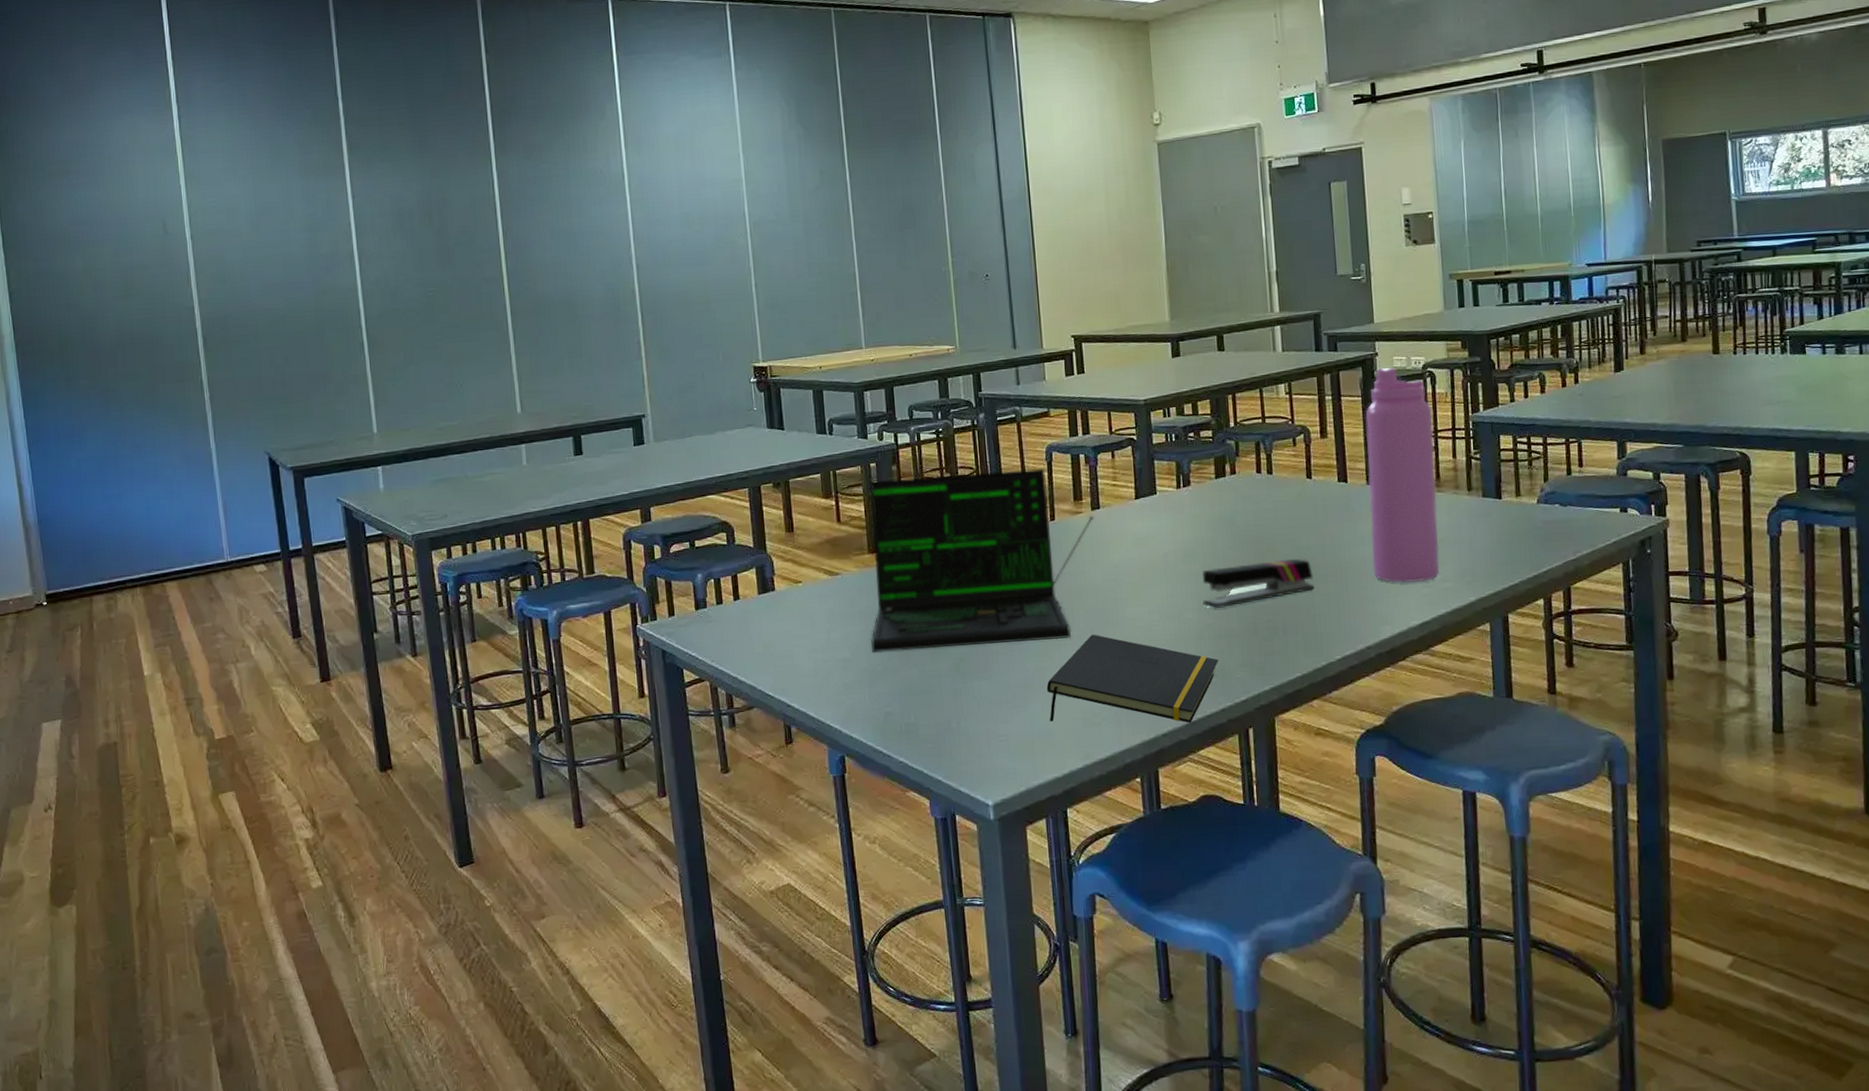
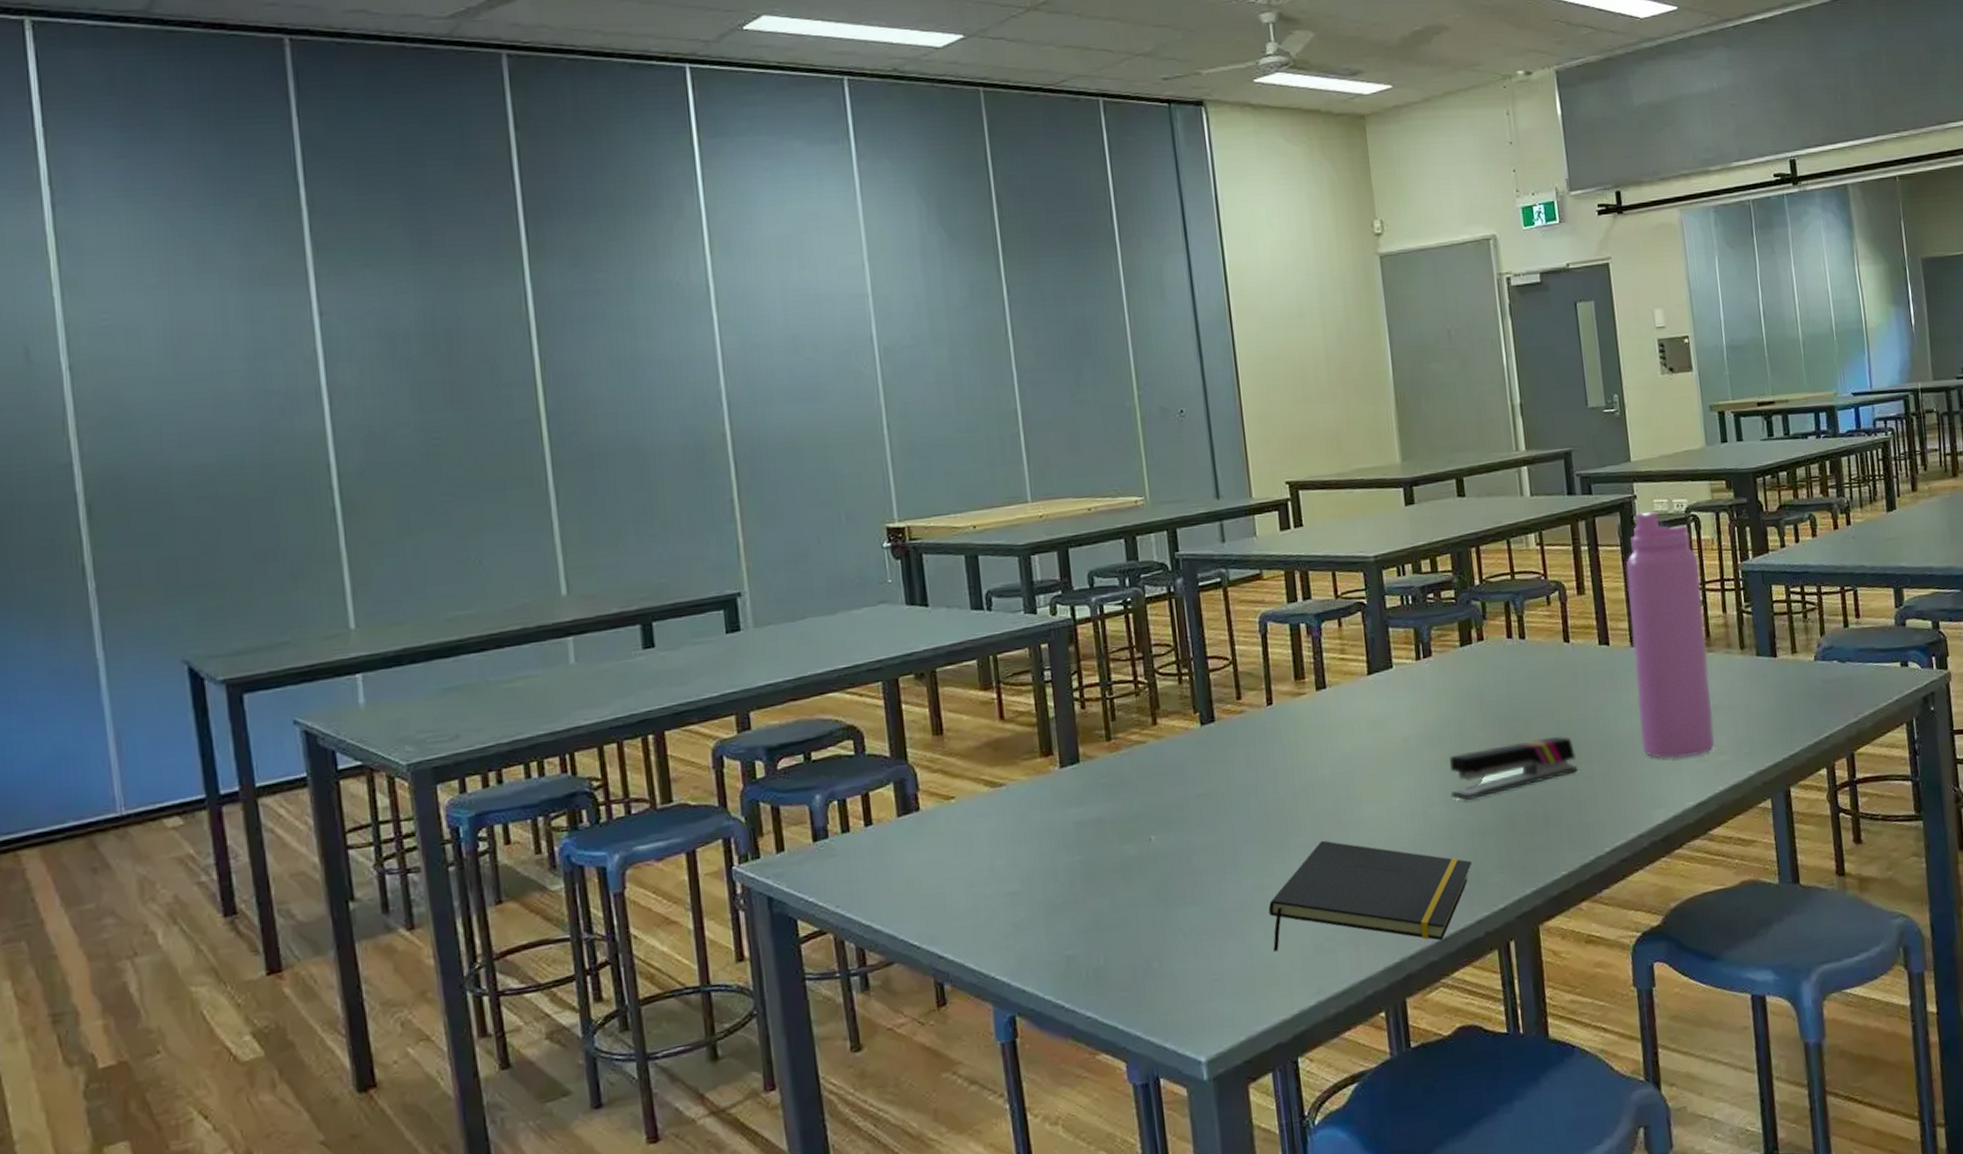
laptop: present [869,468,1094,653] -> none [1040,642,1320,882]

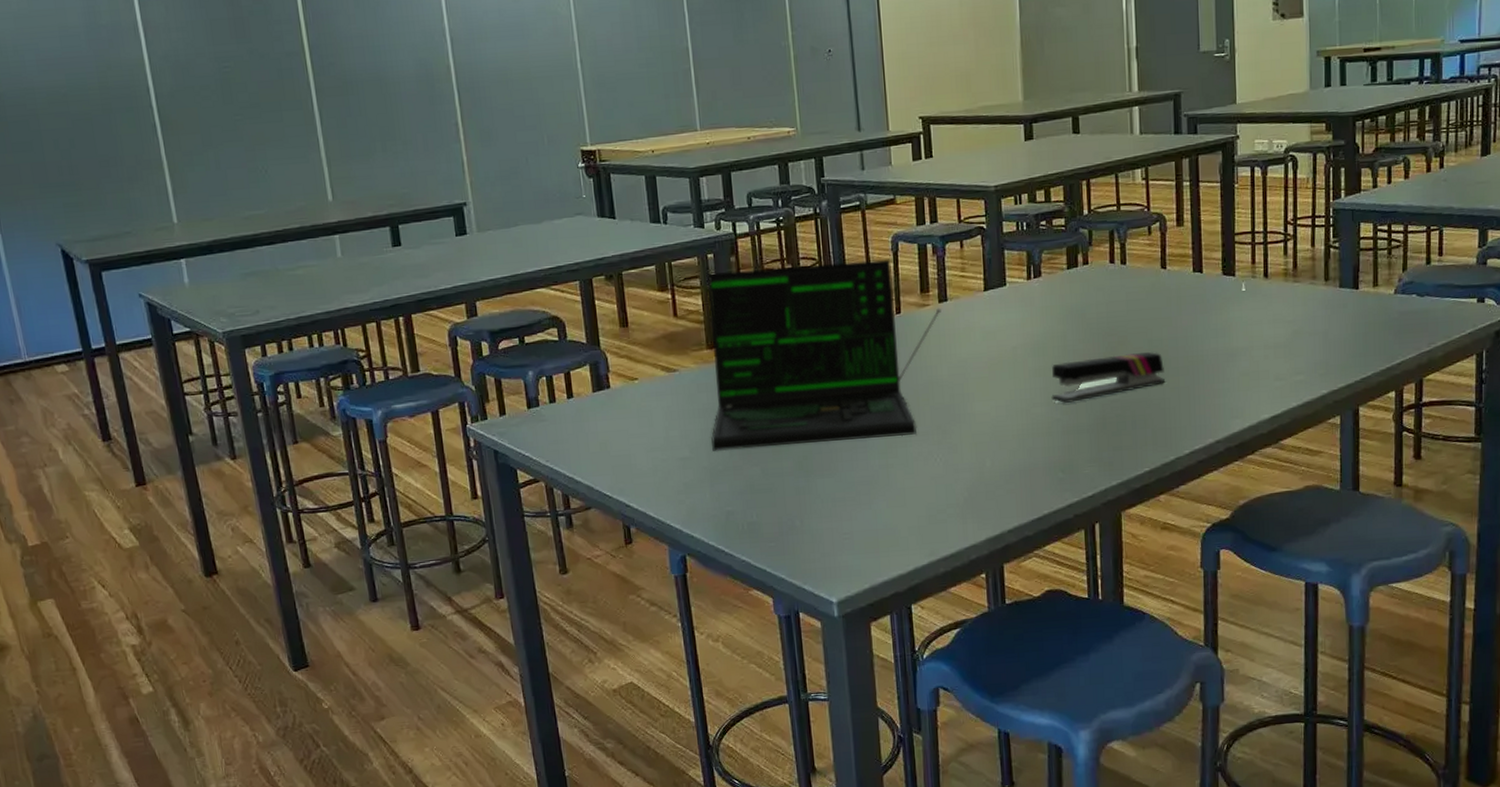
laptop: none [1040,642,1320,882] -> present [706,259,941,451]
notepad: present [1268,840,1473,952] -> none [891,430,1067,519]
water bottle: present [1625,512,1715,759] -> none [1223,152,1294,376]

